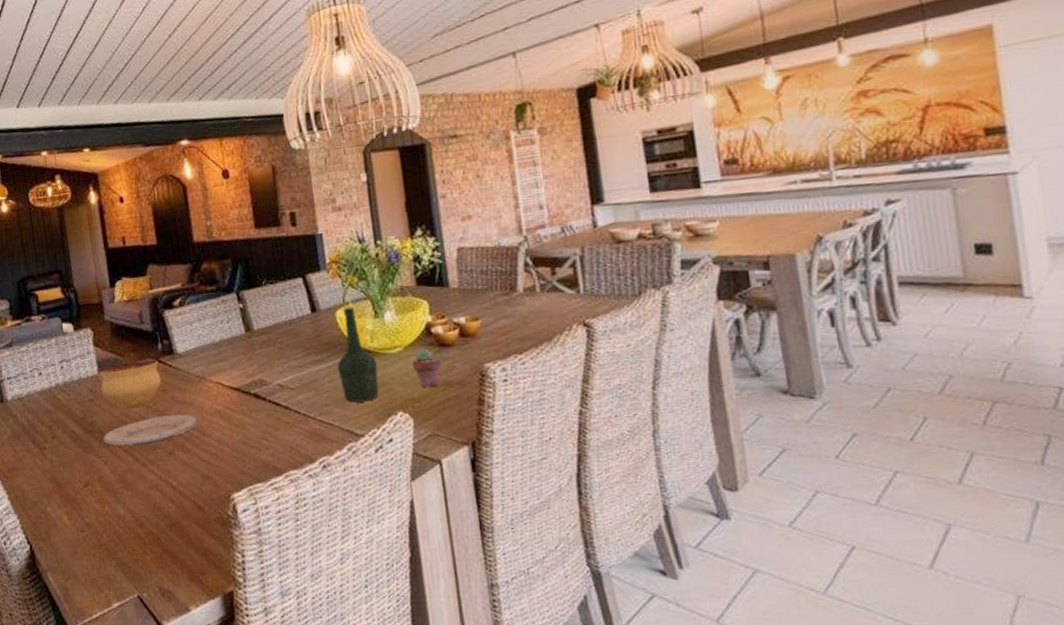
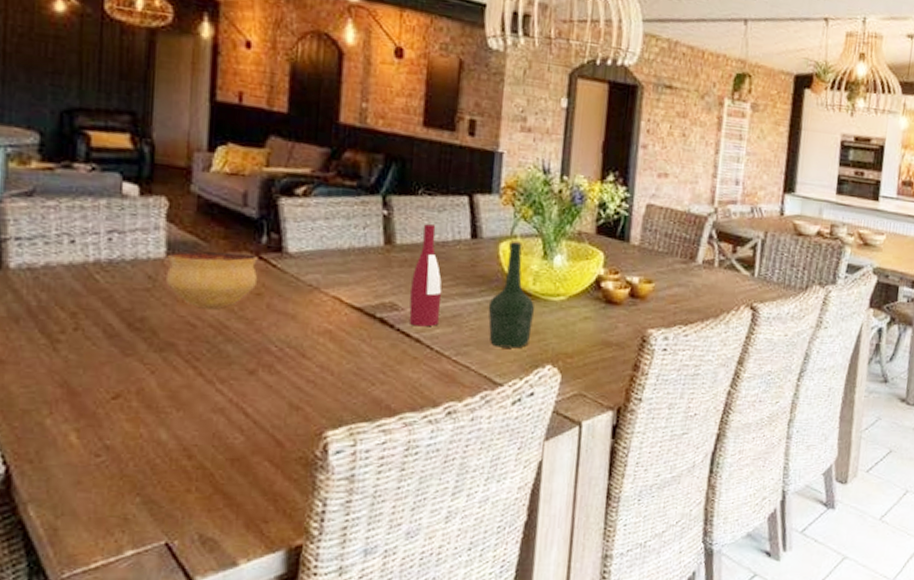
plate: present [103,414,197,446] -> none [156,325,297,359]
wine bottle: none [271,308,300,396] -> present [409,224,442,327]
potted succulent: present [412,348,441,388] -> none [573,302,604,345]

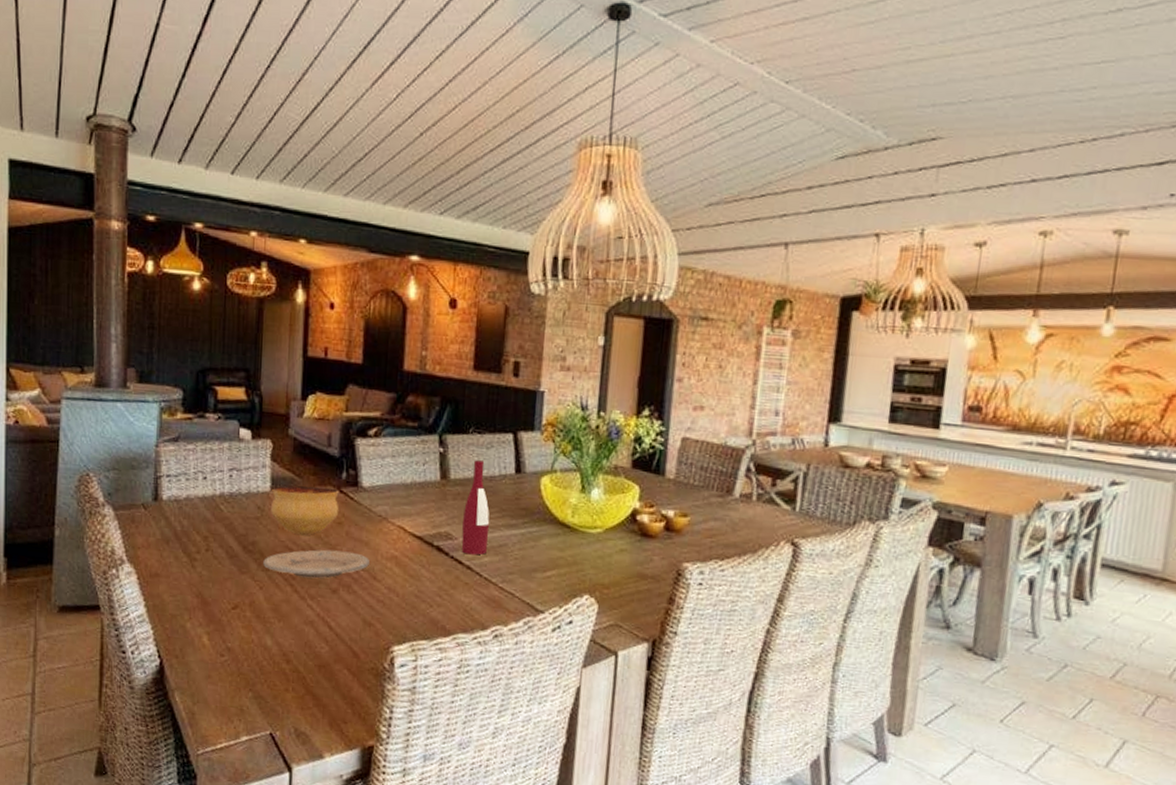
plate: none [156,325,297,359] -> present [263,549,369,579]
bottle: present [488,240,535,349] -> none [530,475,574,578]

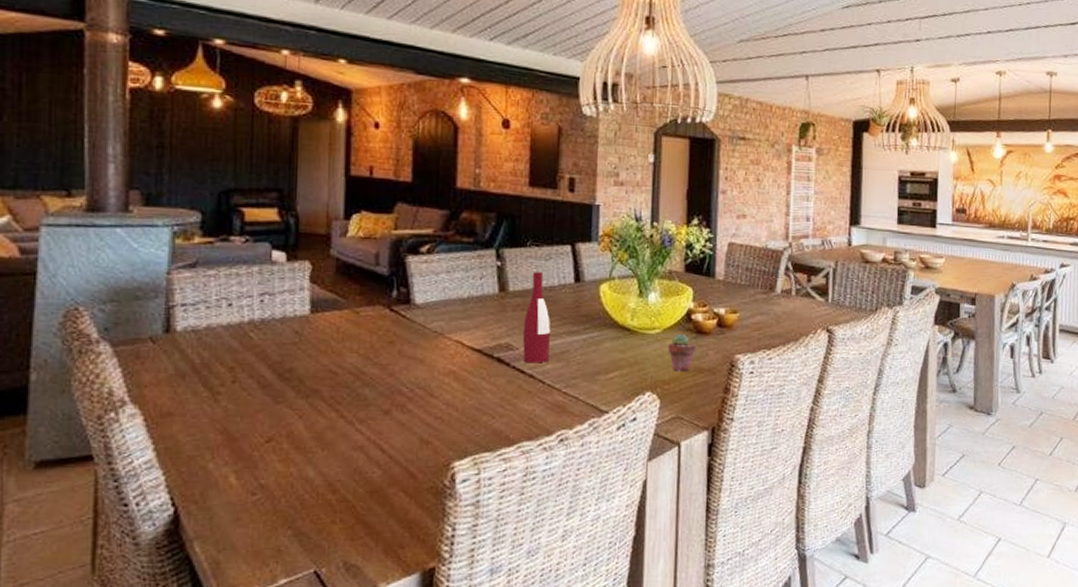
plate: present [263,549,369,579] -> none [303,370,425,401]
bowl: present [271,486,339,536] -> none [311,306,390,358]
potted succulent: none [609,534,639,577] -> present [668,333,695,372]

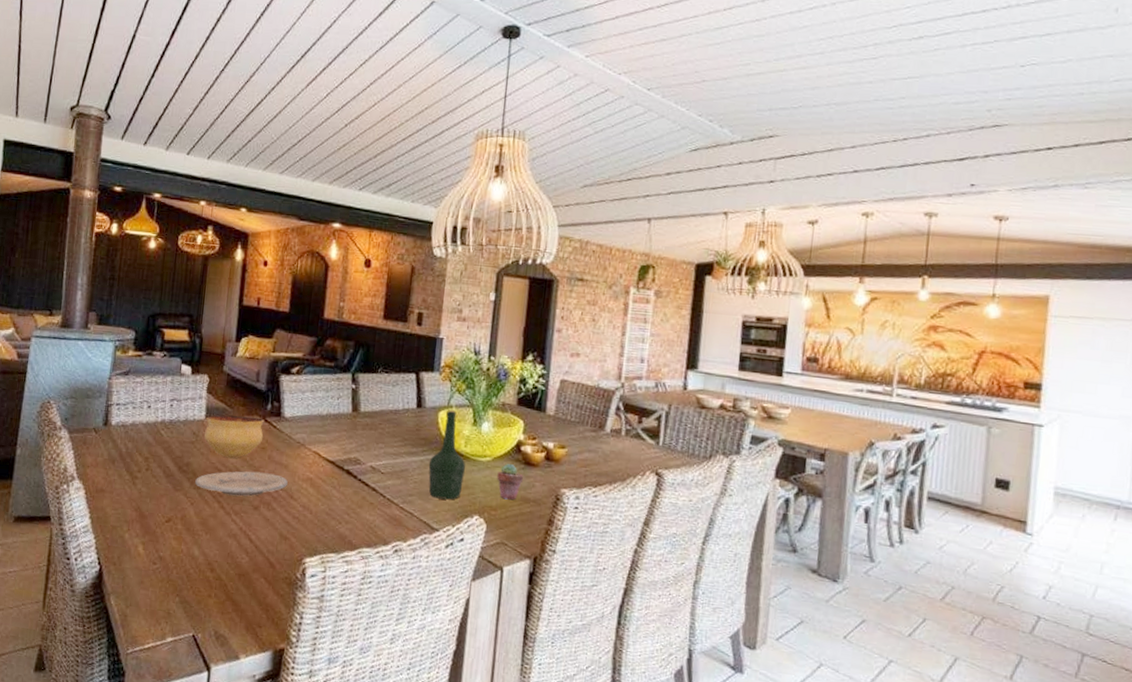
plate: none [303,370,425,401] -> present [195,471,288,497]
bowl: none [311,306,390,358] -> present [204,415,264,459]
wine bottle: present [522,272,551,363] -> none [368,396,394,479]
bottle: none [592,282,634,379] -> present [428,410,466,500]

